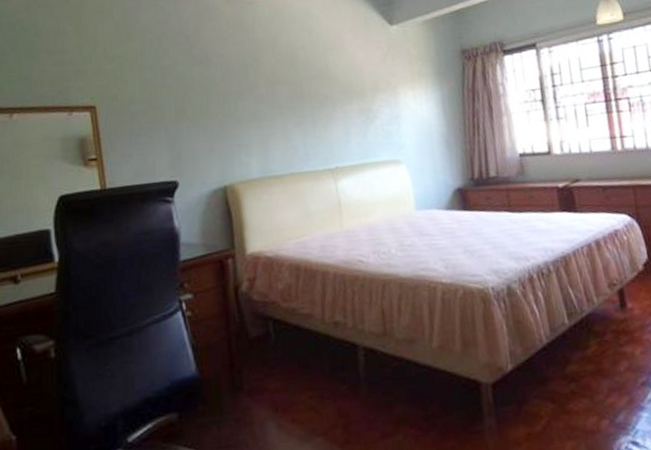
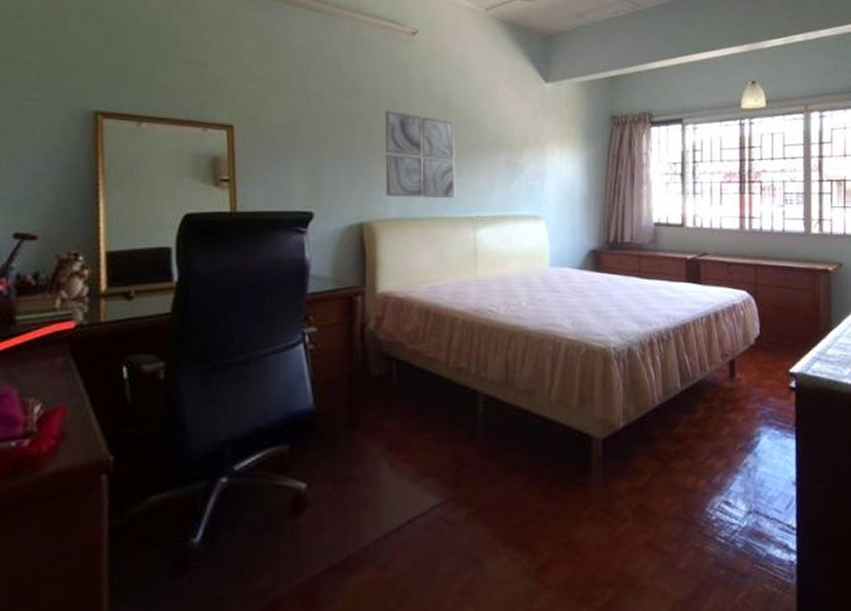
wall art: none [235,73,312,157] -> present [384,110,455,199]

